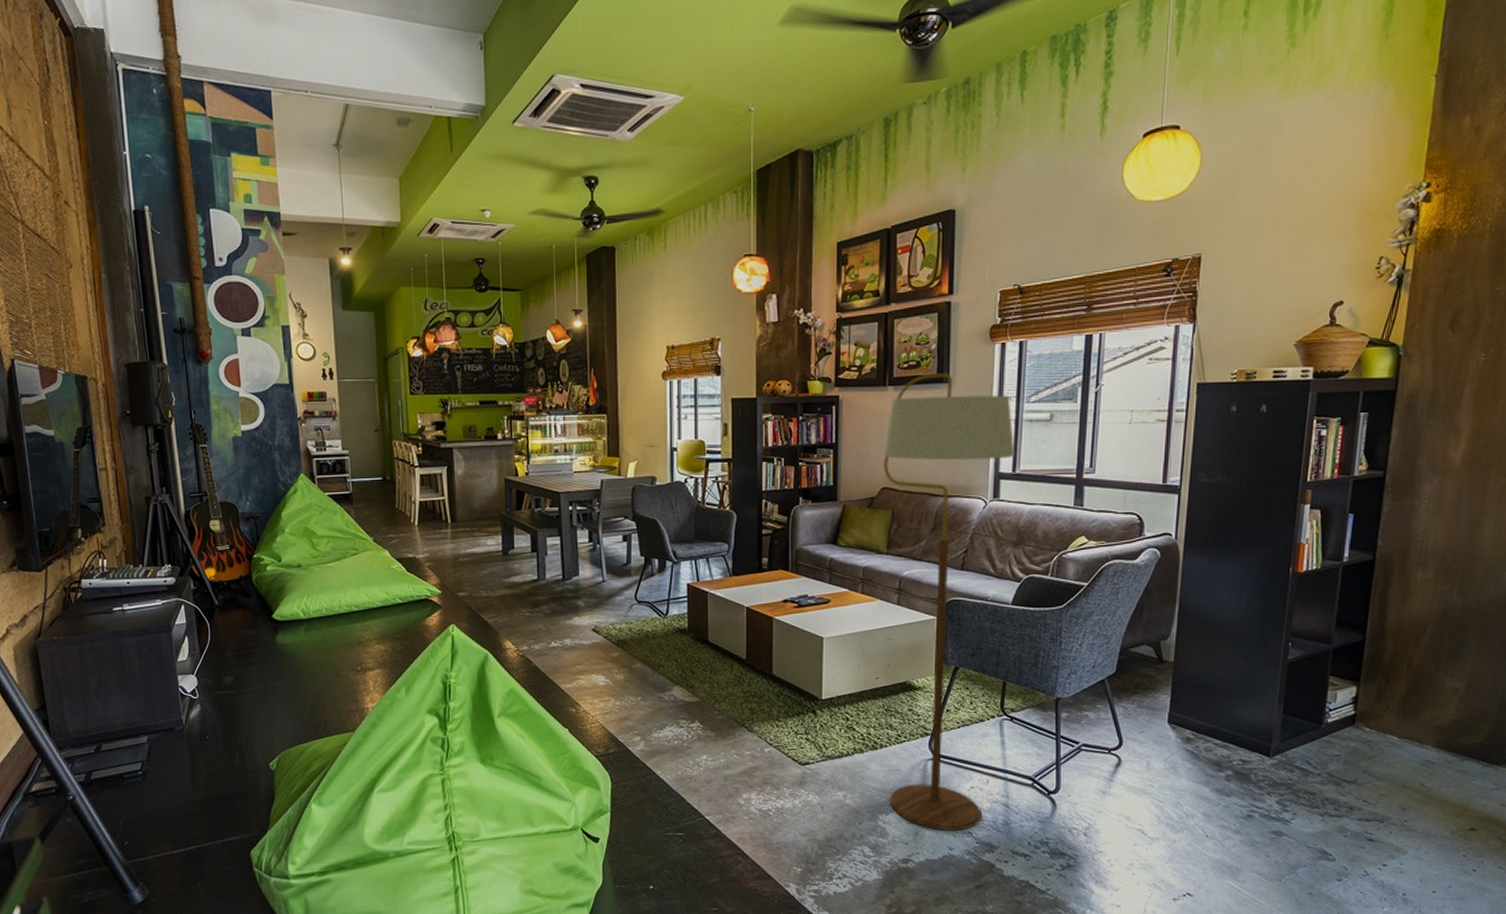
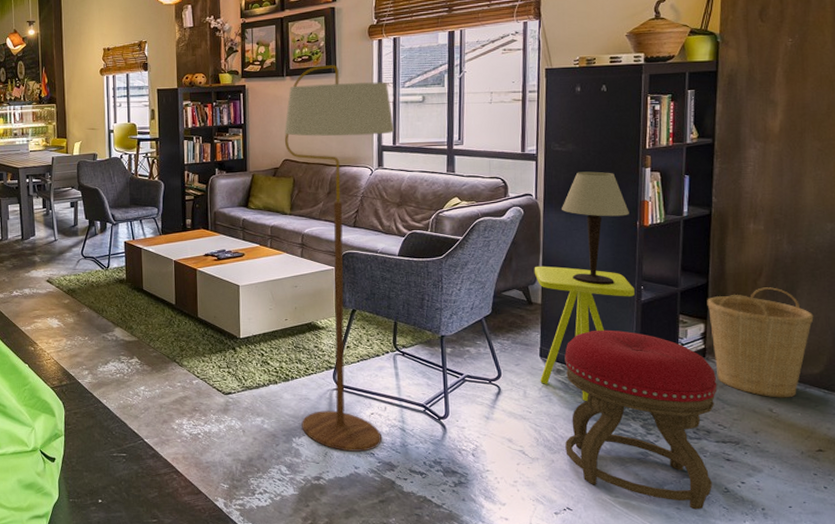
side table: none [1166,618,1281,775] -> present [534,266,635,402]
stool: none [1190,692,1365,895] -> present [564,330,717,510]
table lamp: none [1205,507,1282,641] -> present [562,171,629,285]
basket: none [1361,645,1480,771] -> present [707,287,814,398]

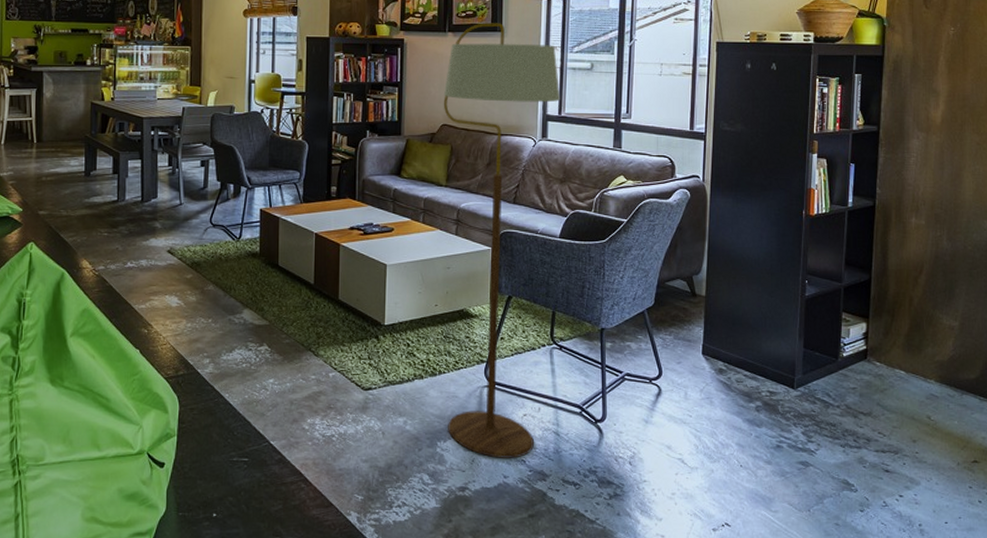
side table: present [534,266,635,402] -> none [699,254,799,405]
table lamp: present [562,171,629,285] -> none [729,154,796,278]
stool: present [564,330,717,510] -> none [725,326,878,526]
basket: present [707,287,814,398] -> none [869,286,971,405]

